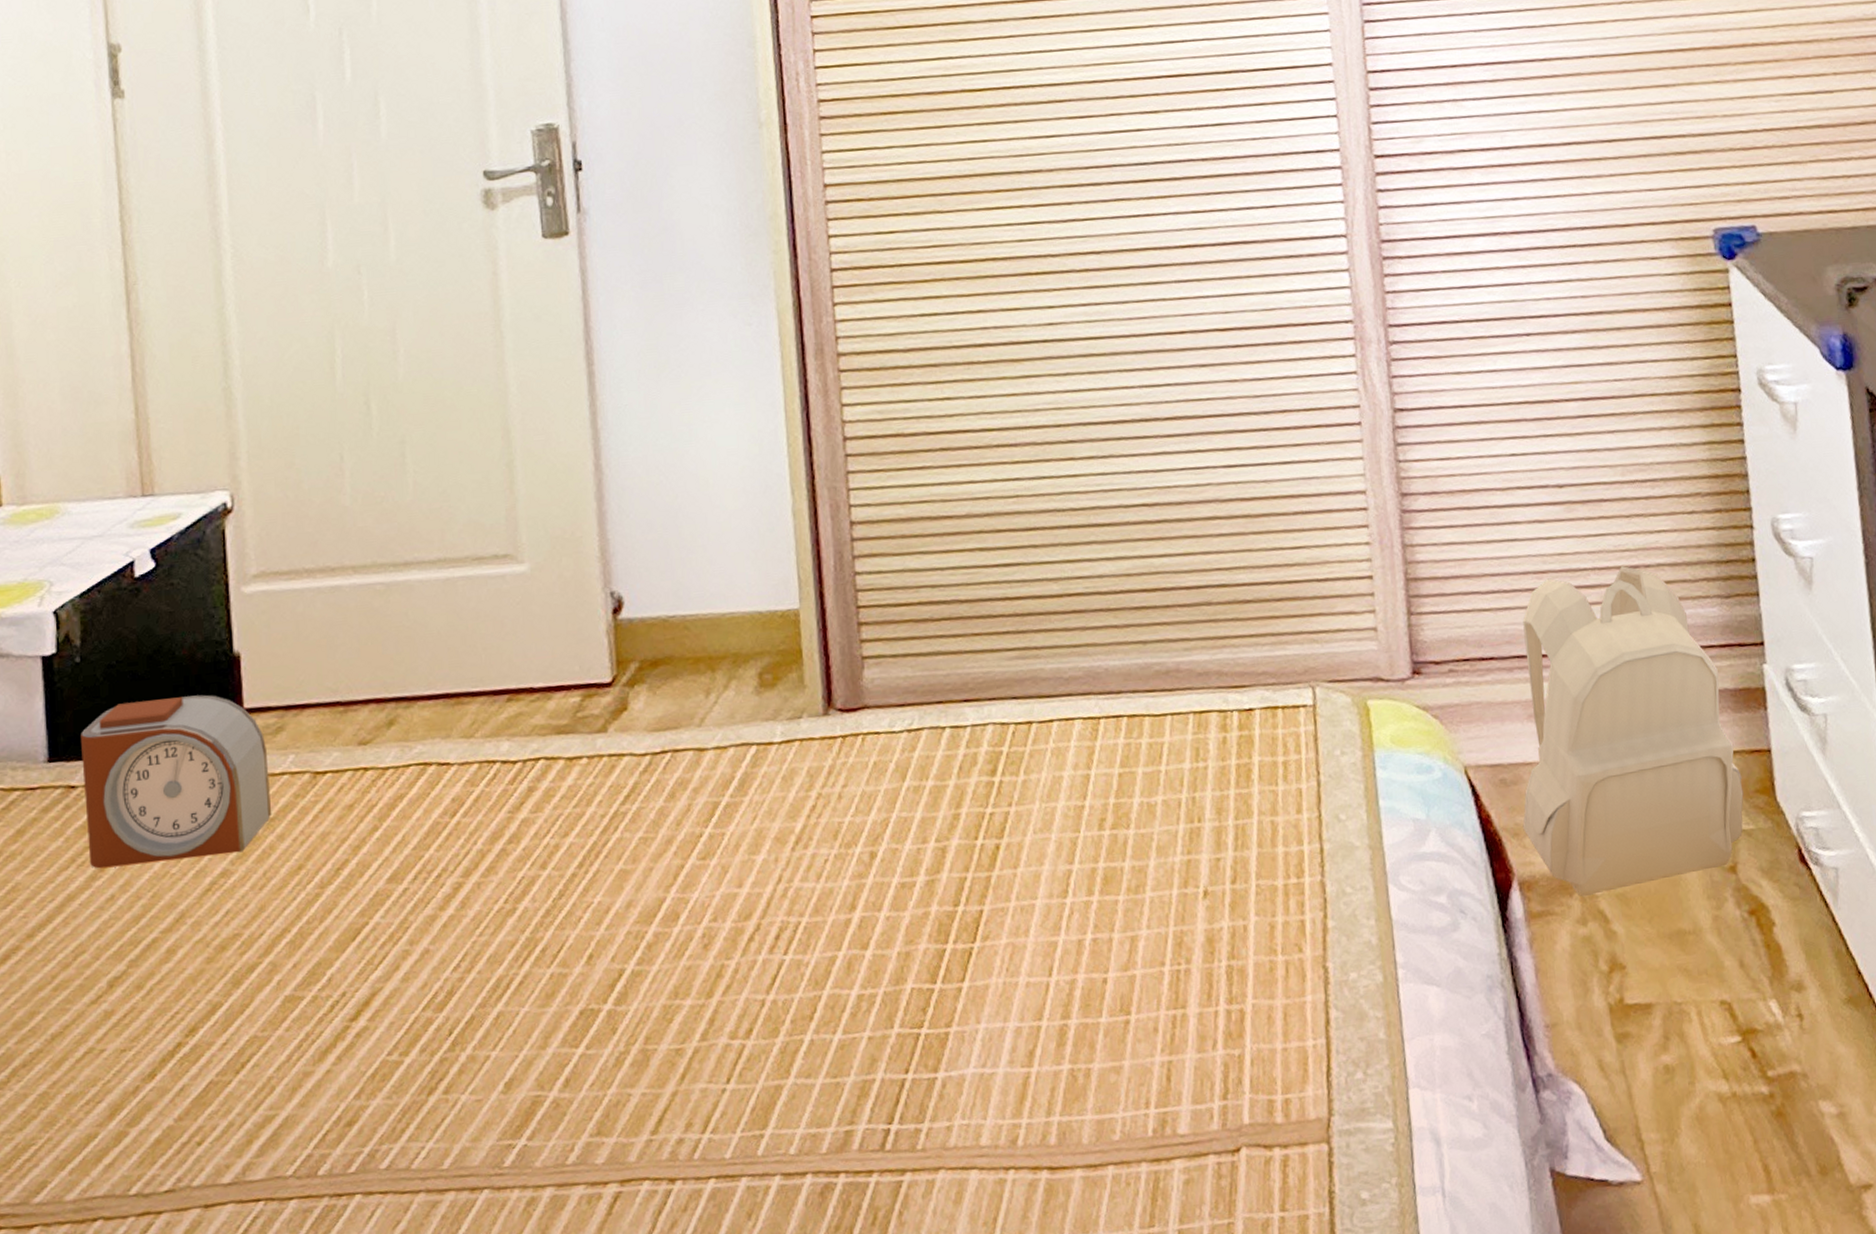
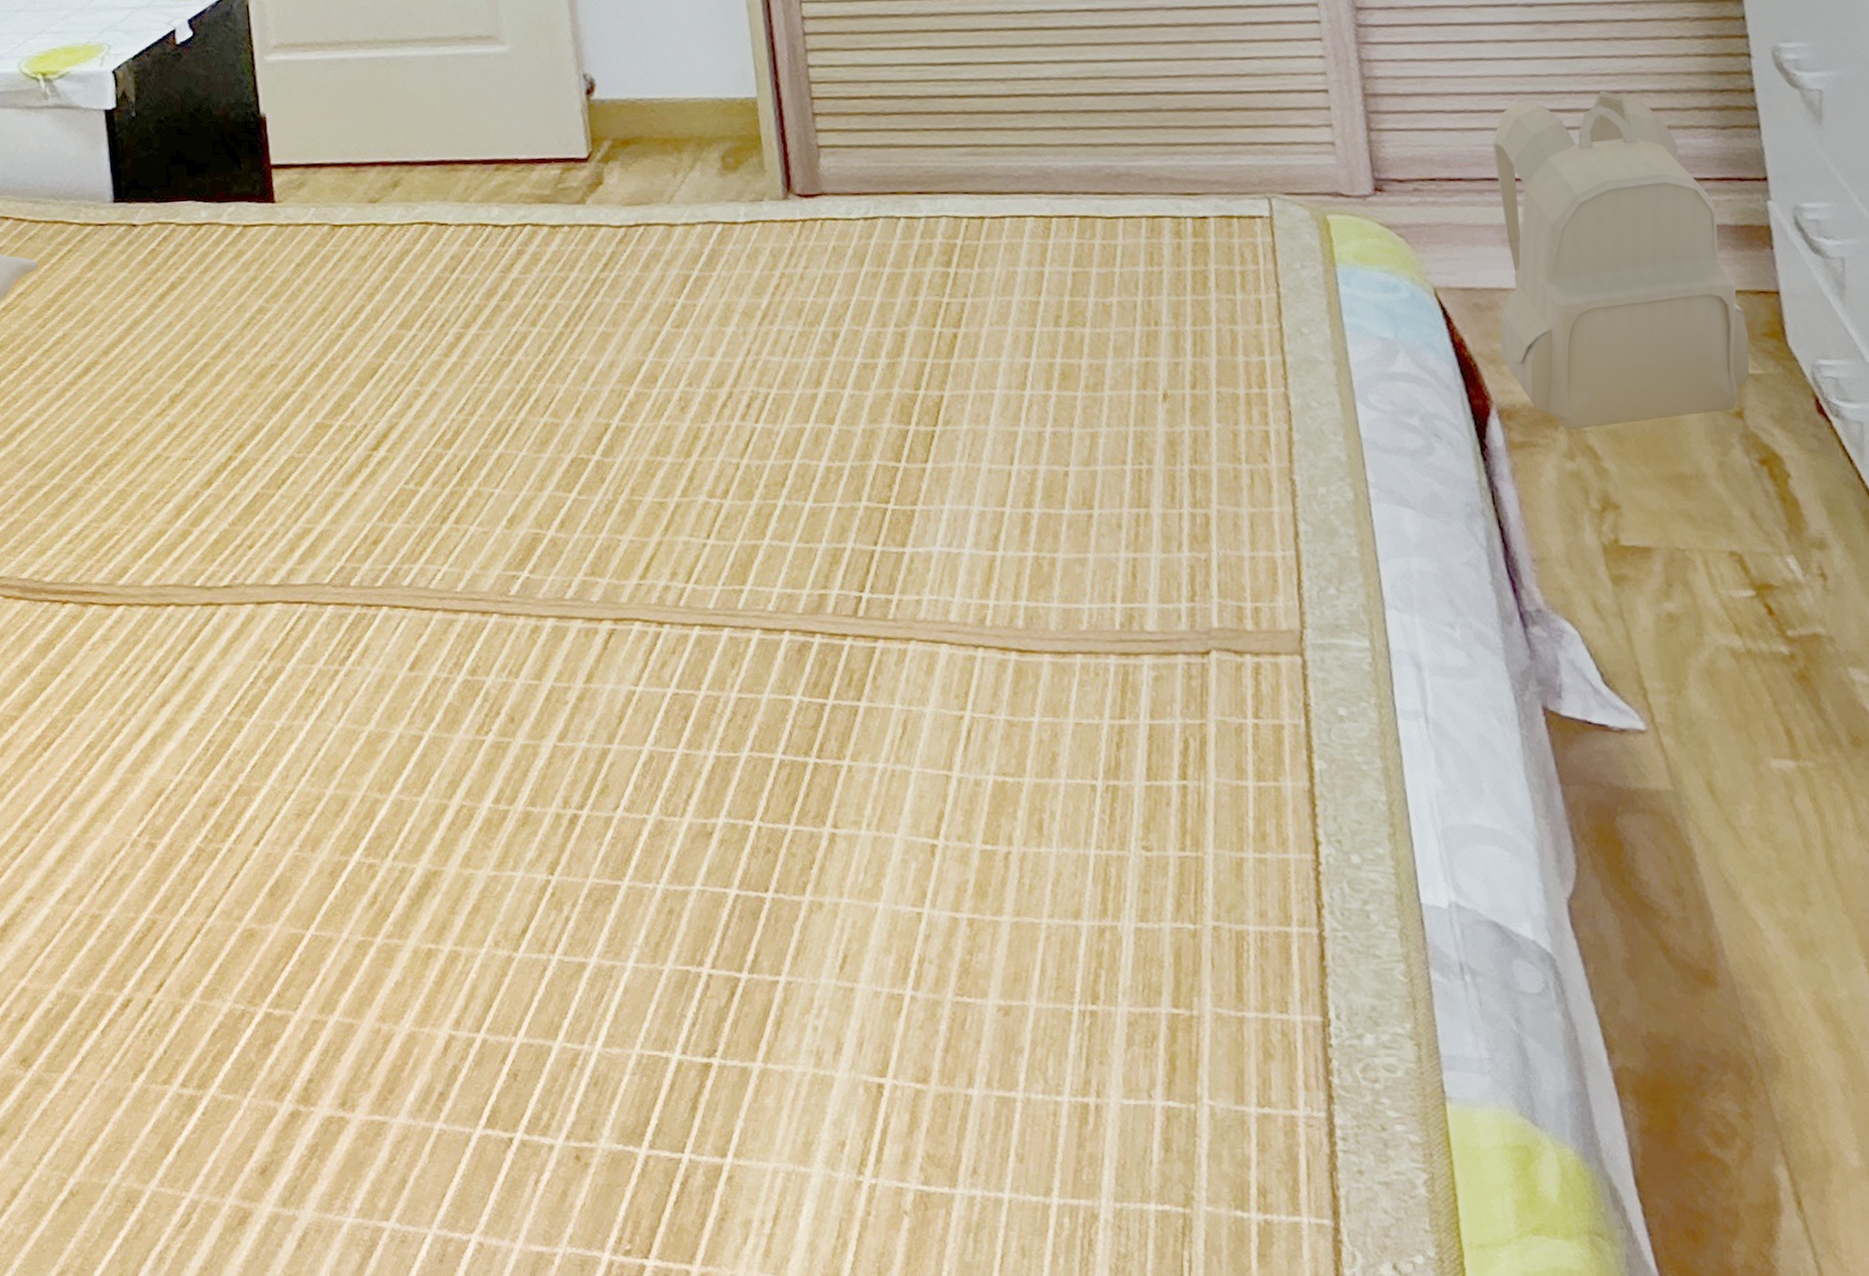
alarm clock: present [81,694,272,869] -> none [139,150,299,298]

